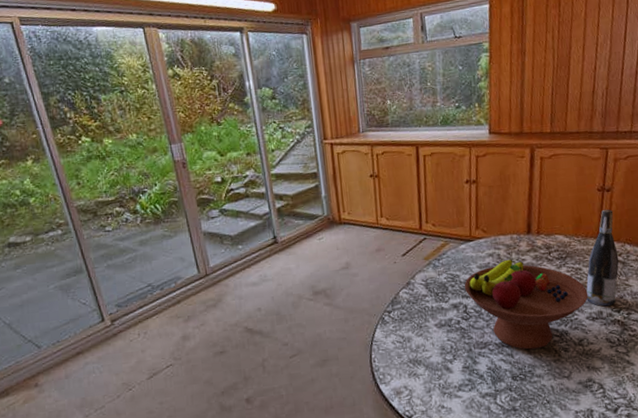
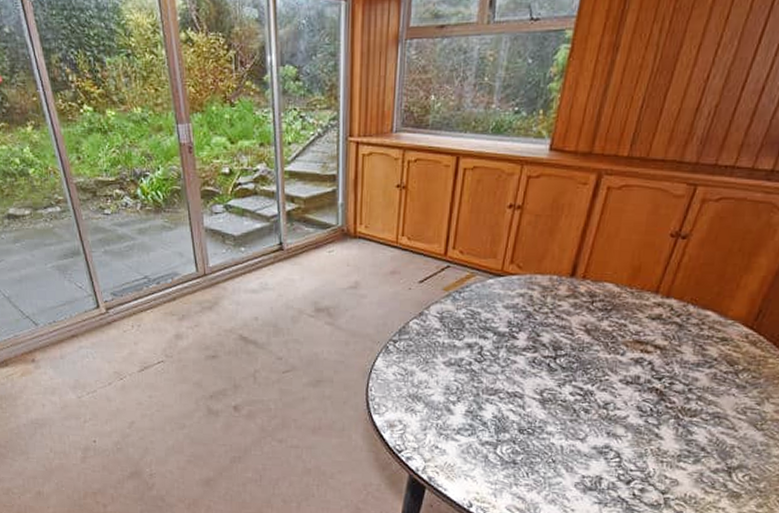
fruit bowl: present [464,259,589,350] -> none [484,302,628,405]
wine bottle: present [586,209,620,307] -> none [624,259,684,372]

